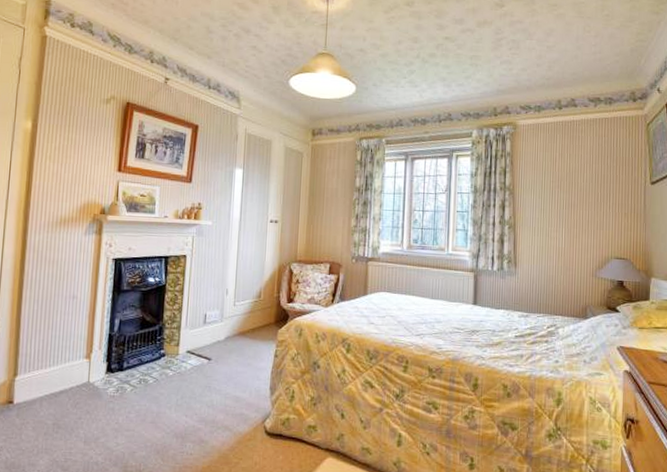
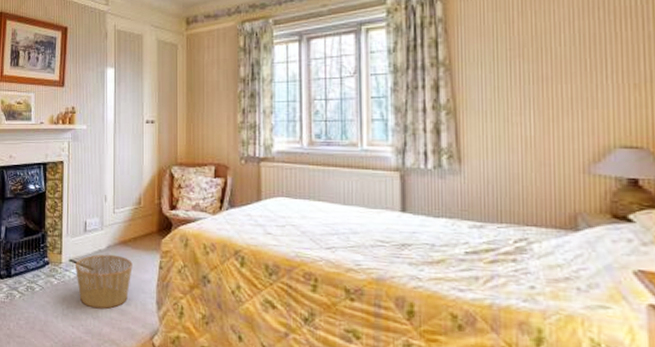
basket: none [192,345,250,397] -> present [76,254,133,309]

